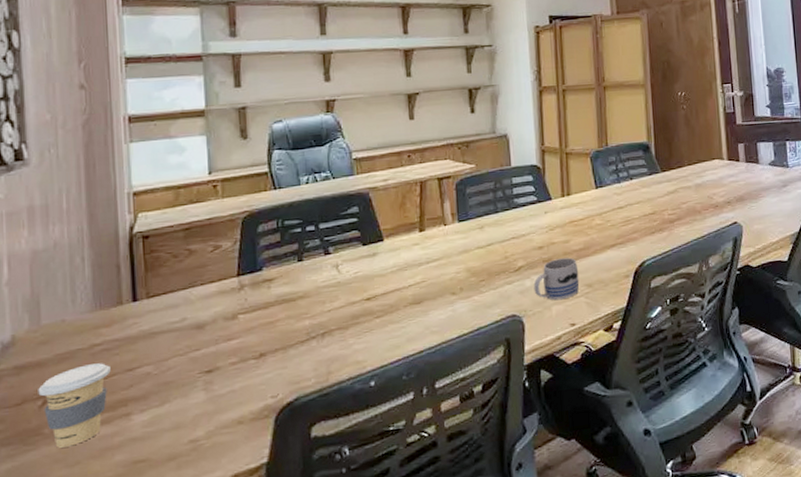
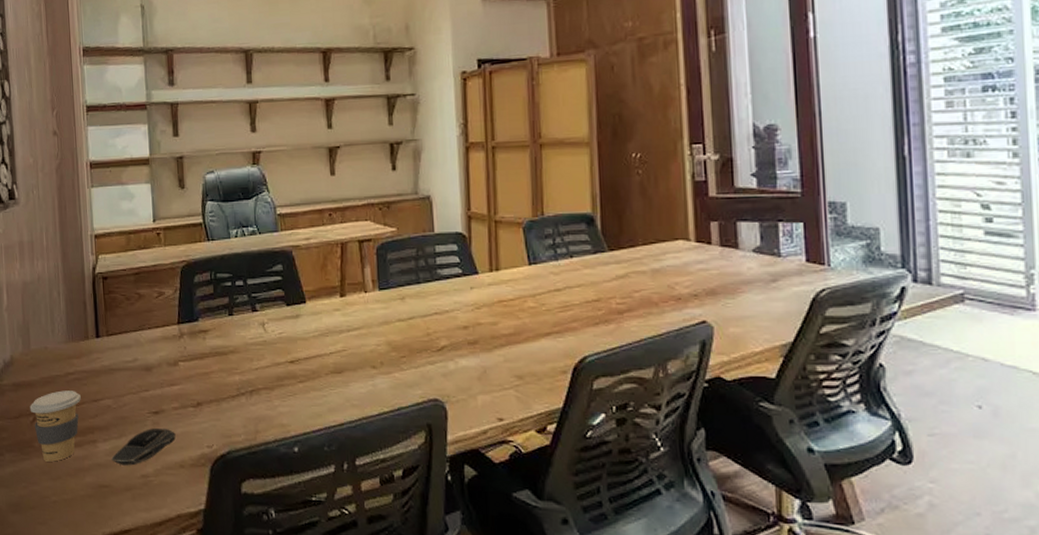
computer mouse: none [150,385,233,435] -> present [111,427,176,466]
mug: present [533,257,580,301] -> none [457,342,509,390]

